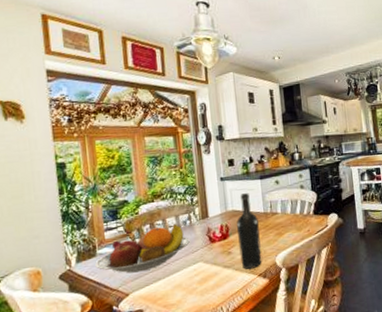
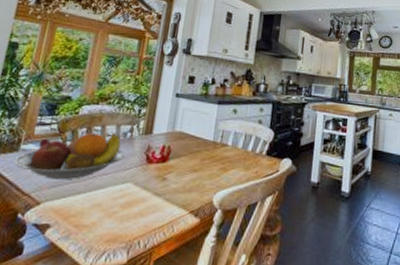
wine bottle: present [237,193,262,270] -> none [173,116,205,204]

